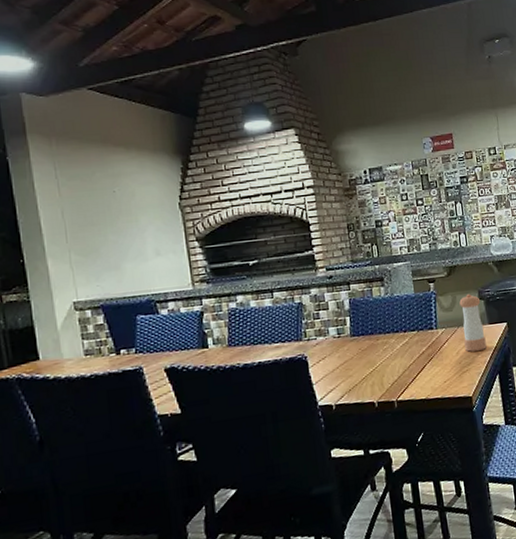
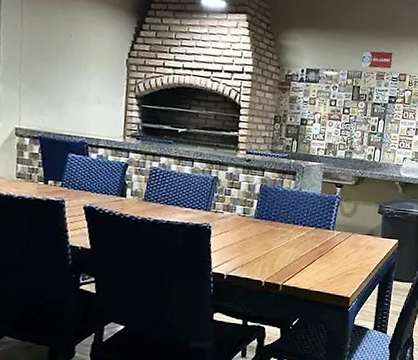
pepper shaker: present [459,293,487,352] -> none [354,205,380,259]

